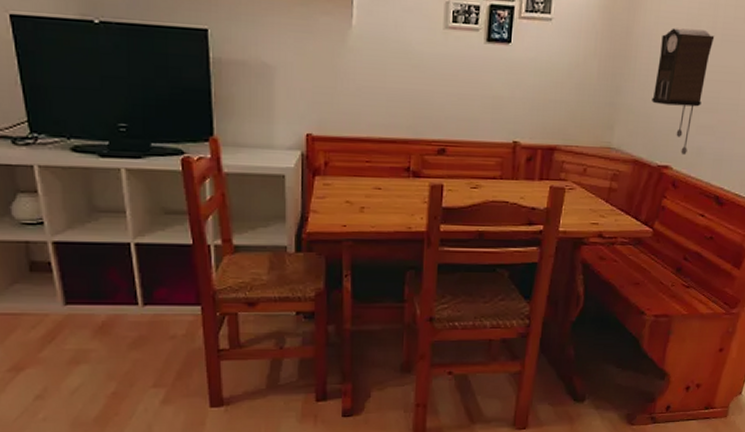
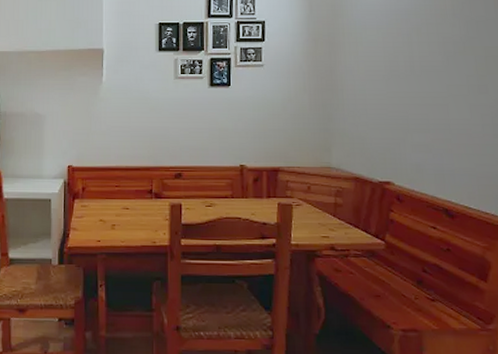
pendulum clock: present [652,27,715,156] -> none [363,64,414,172]

